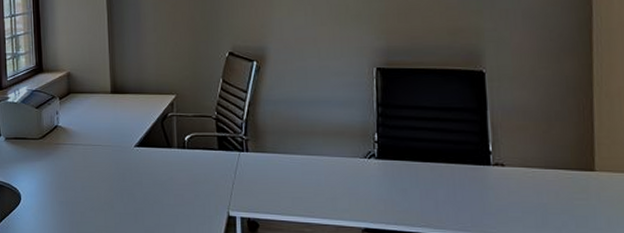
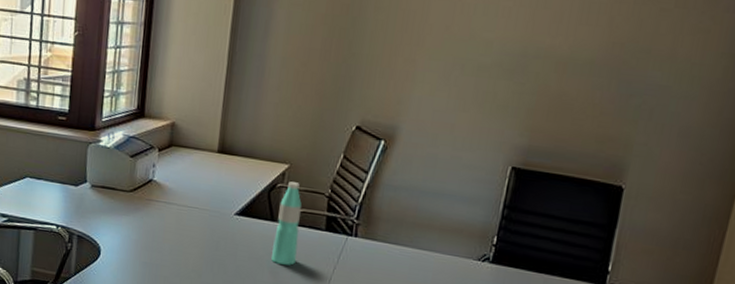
water bottle: none [173,110,196,187] -> present [271,181,302,266]

